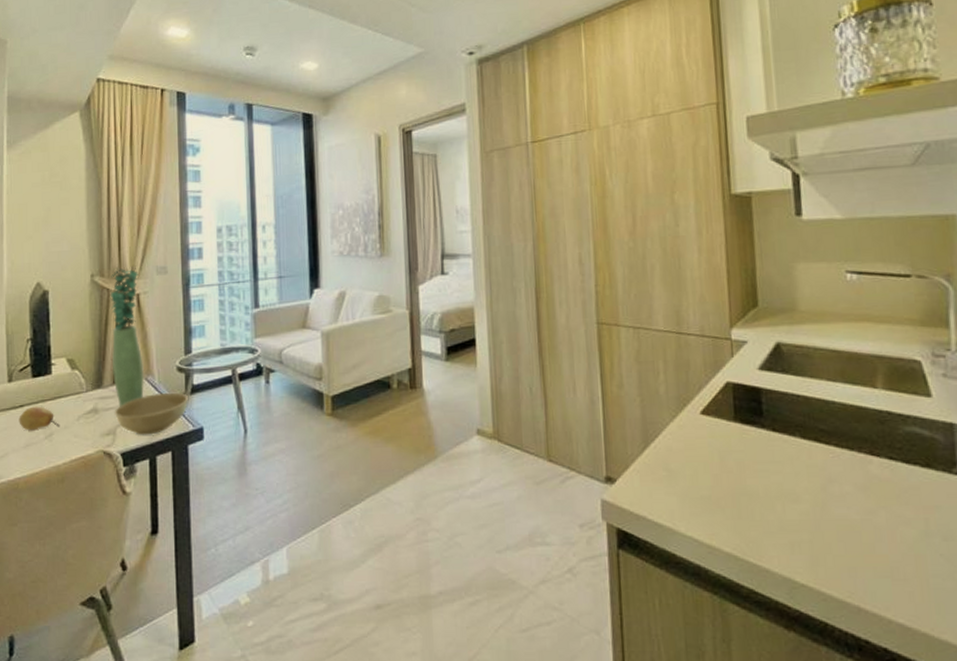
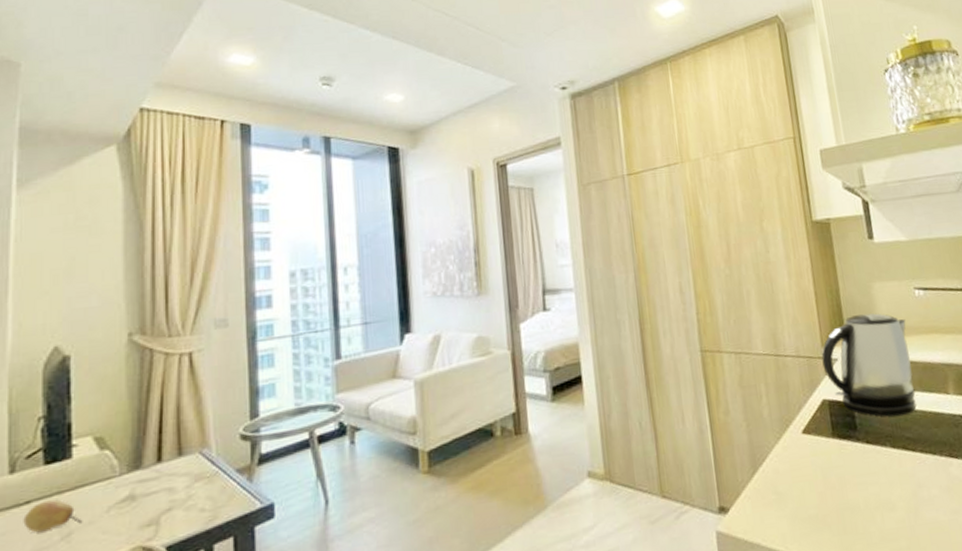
vase: present [110,262,145,407] -> none [153,317,199,490]
bowl: present [115,392,189,435] -> none [159,464,256,521]
kettle: none [729,295,836,406] -> present [821,313,917,416]

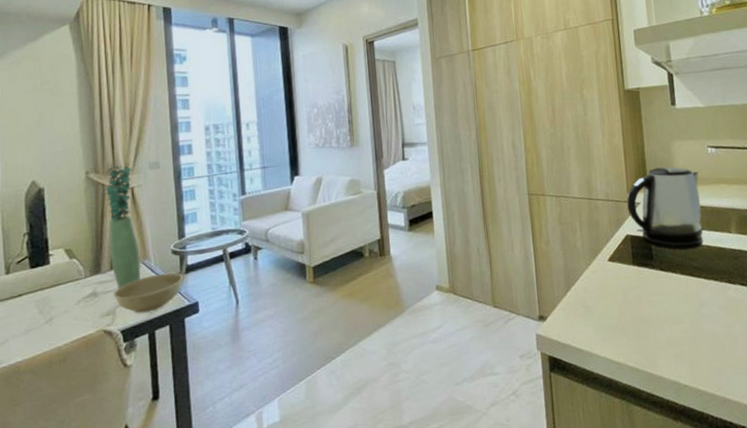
fruit: present [23,499,83,533] -> none [18,294,60,317]
vase: none [153,317,199,490] -> present [105,160,142,289]
bowl: none [159,464,256,521] -> present [114,272,184,313]

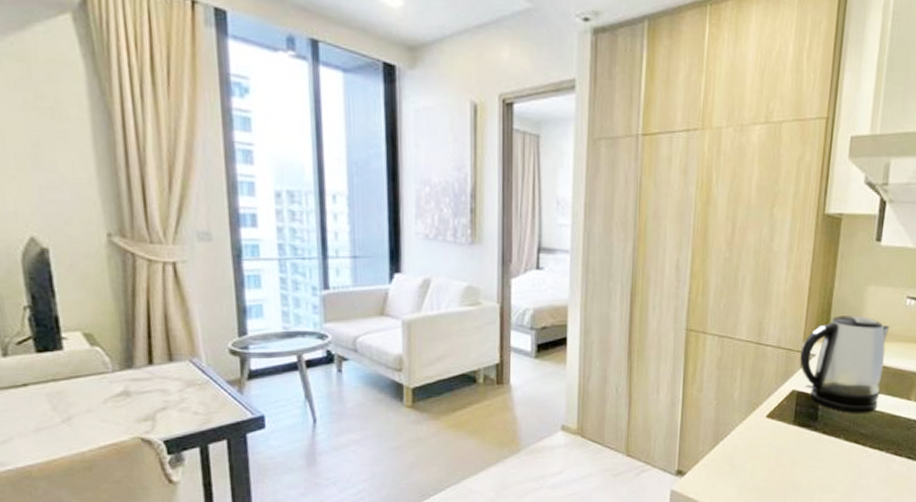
vase: present [105,160,142,289] -> none [135,222,190,391]
bowl: present [114,272,184,313] -> none [152,377,246,422]

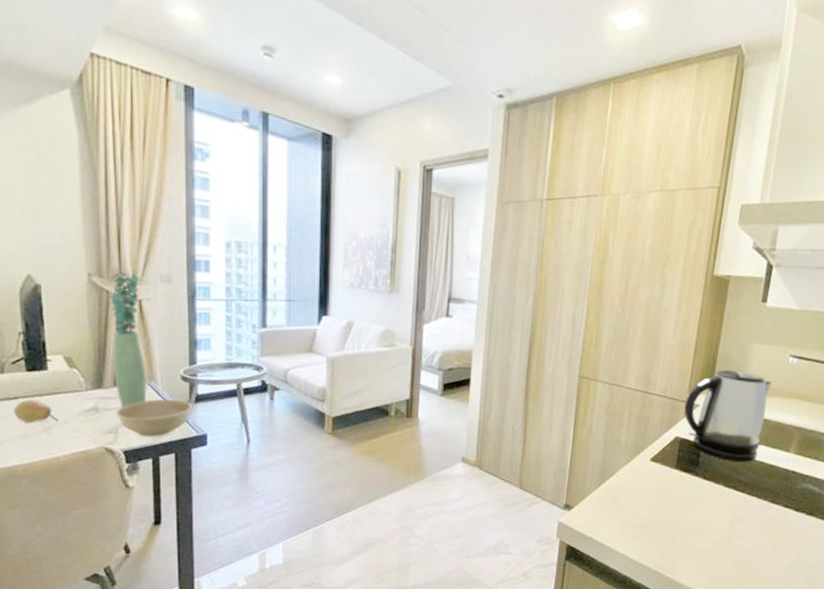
fruit: none [22,386,81,413] -> present [13,399,59,423]
vase: none [135,222,190,391] -> present [109,265,148,408]
bowl: none [152,377,246,422] -> present [117,398,193,437]

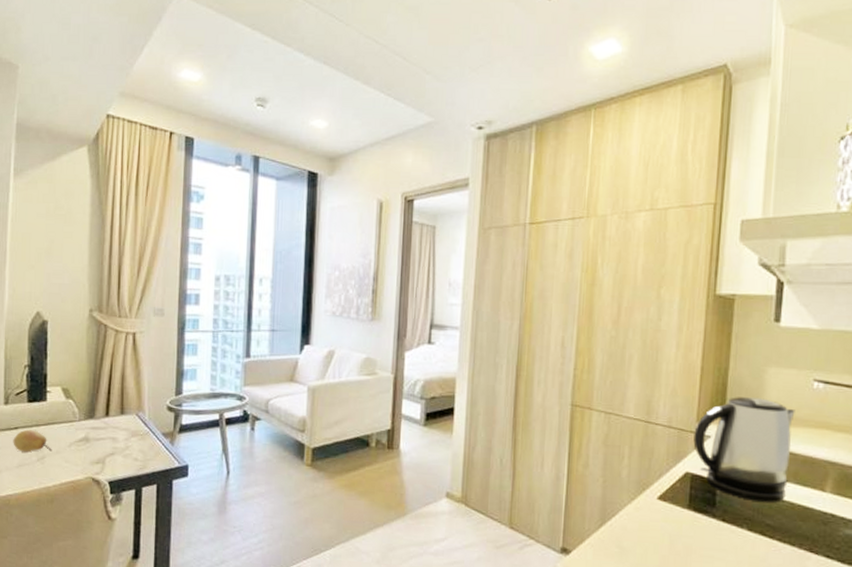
vase: present [109,265,148,408] -> none [105,300,136,439]
bowl: present [117,398,193,437] -> none [105,429,177,467]

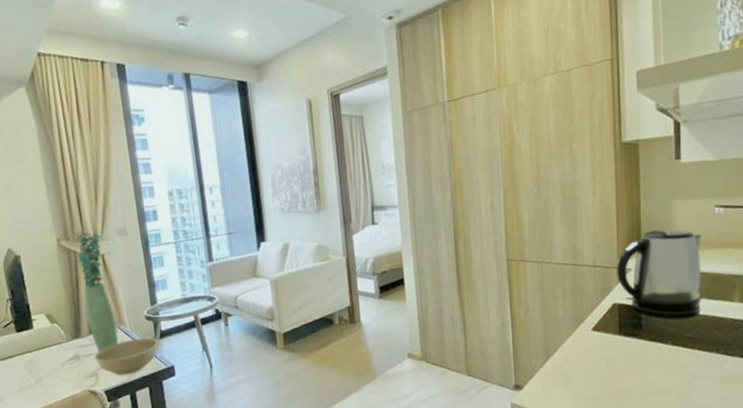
fruit: present [13,429,53,452] -> none [9,356,48,377]
vase: none [105,300,136,439] -> present [75,227,119,353]
bowl: none [105,429,177,467] -> present [95,337,159,375]

